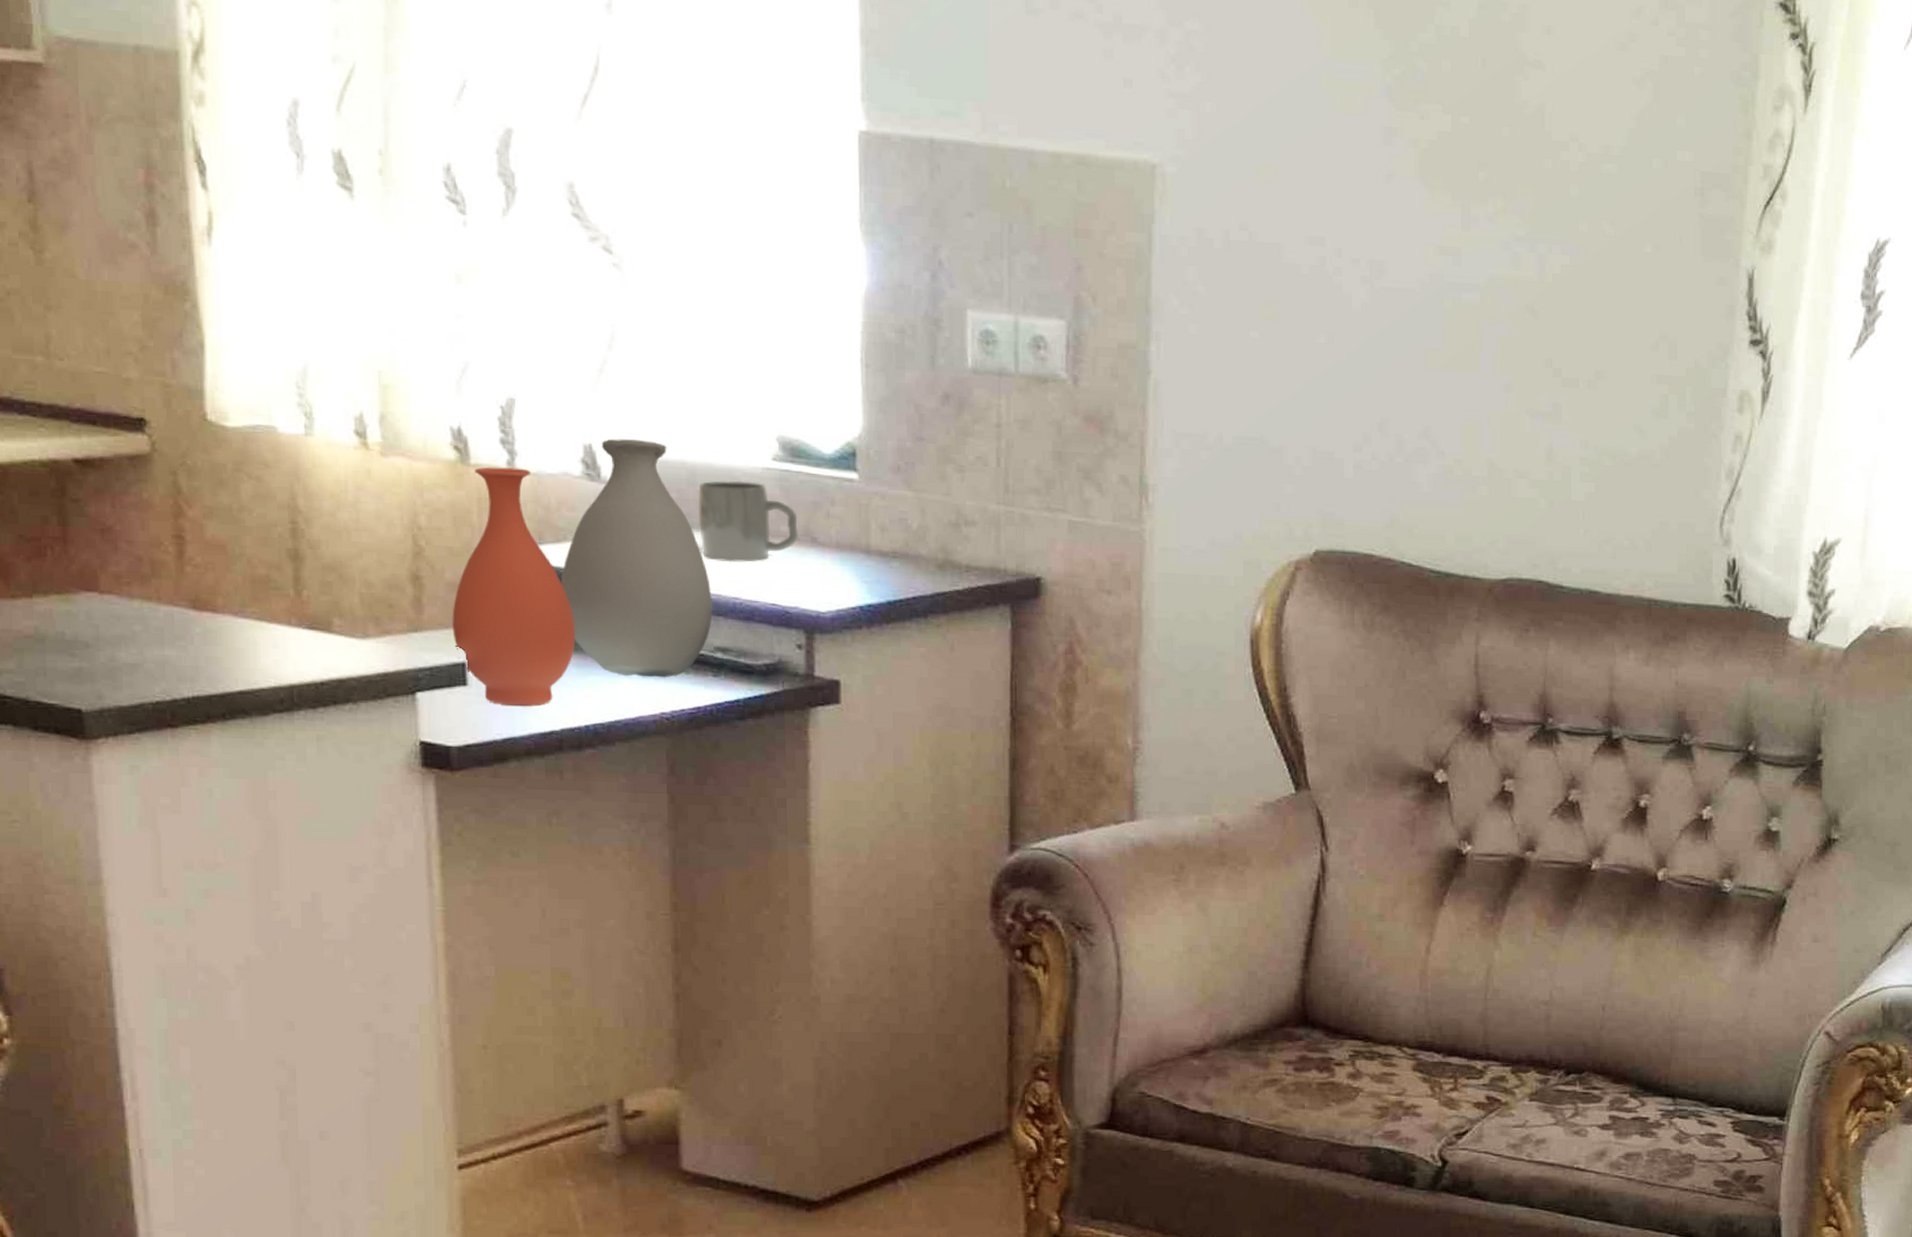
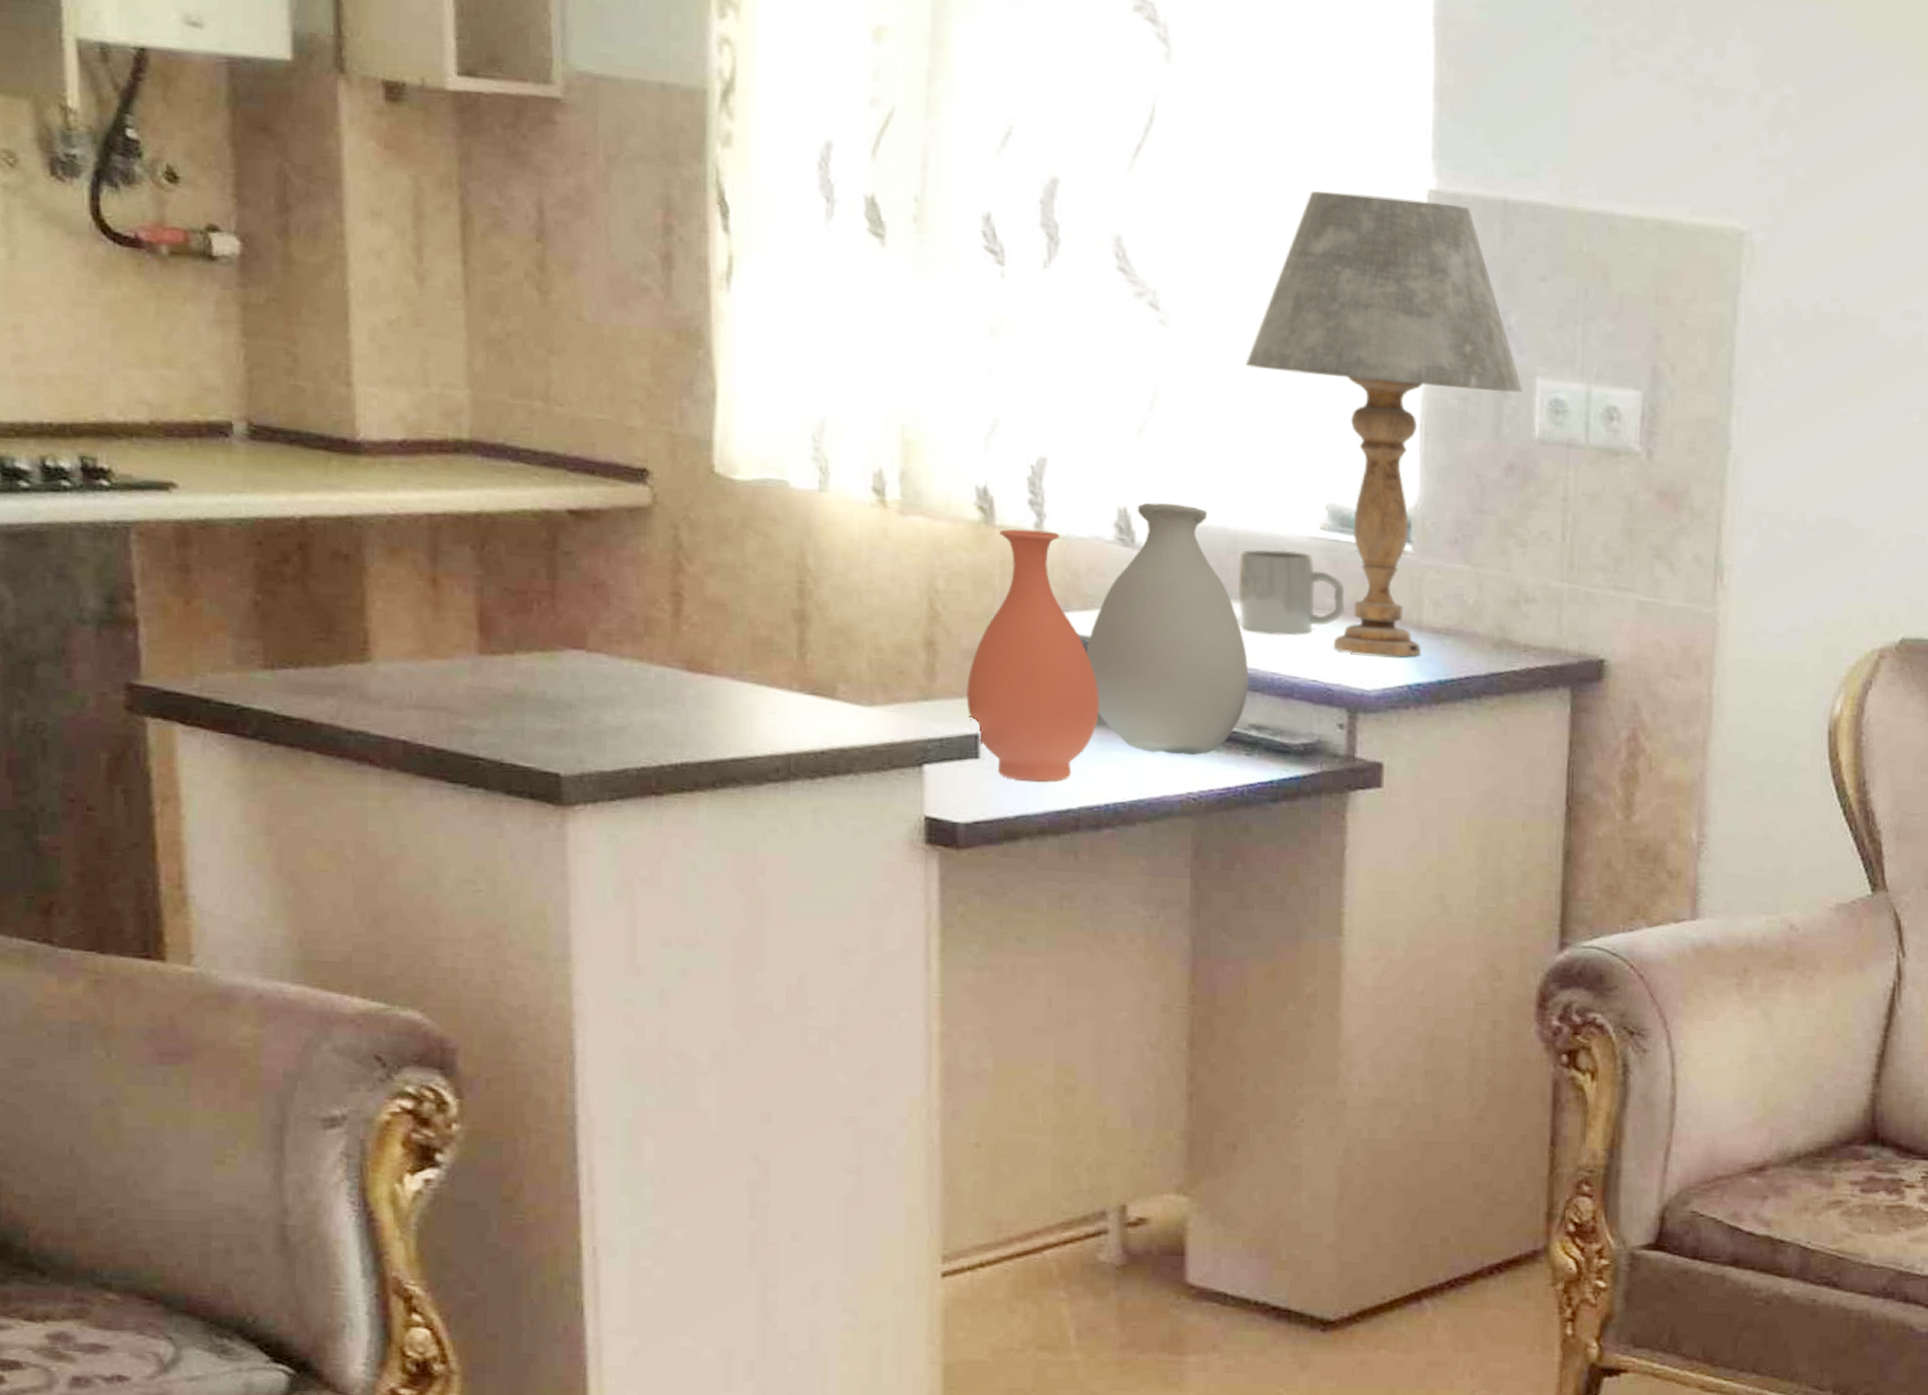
table lamp: none [695,135,954,580] -> present [1245,191,1522,657]

